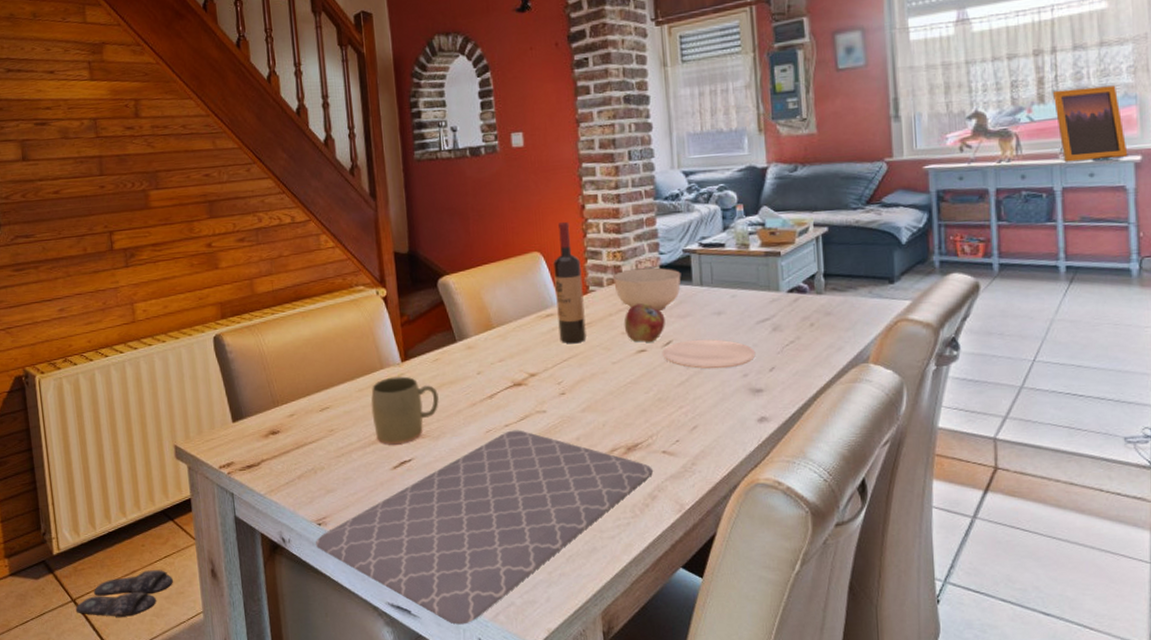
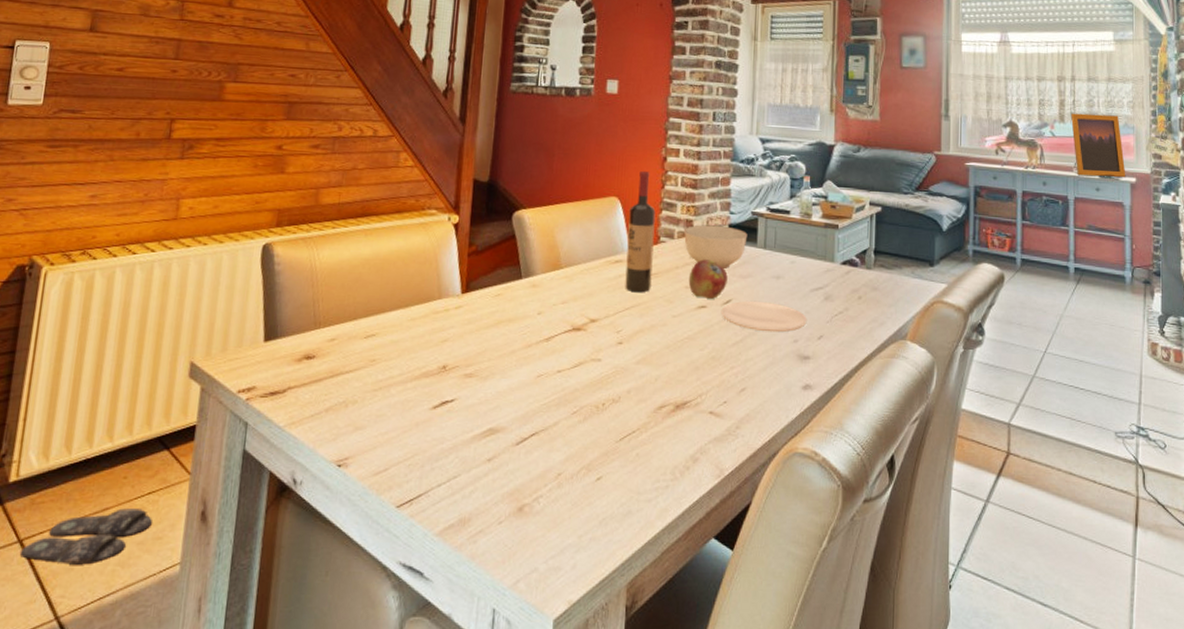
placemat: present [315,430,653,625] -> none [330,377,698,592]
mug: present [370,376,439,445] -> none [420,308,494,382]

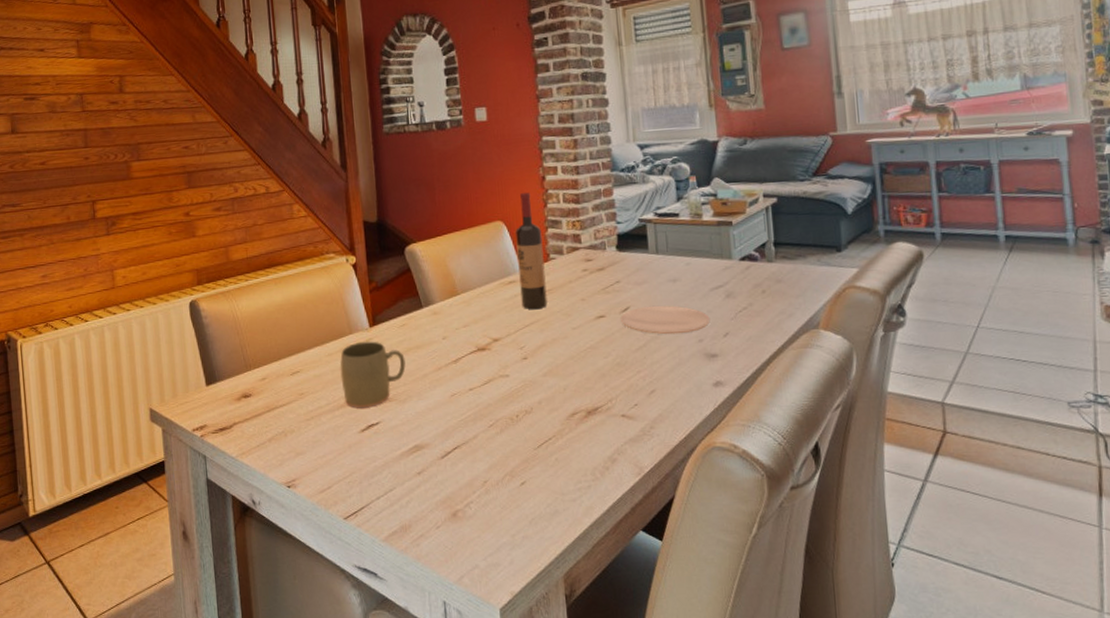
slippers: present [21,508,152,565] -> none [50,532,145,579]
mug: none [420,308,494,382] -> present [339,341,406,408]
bowl: present [683,225,748,269] -> none [571,236,638,278]
fruit: present [688,259,728,299] -> none [583,270,623,308]
picture frame: present [1071,113,1126,178] -> none [987,64,1060,137]

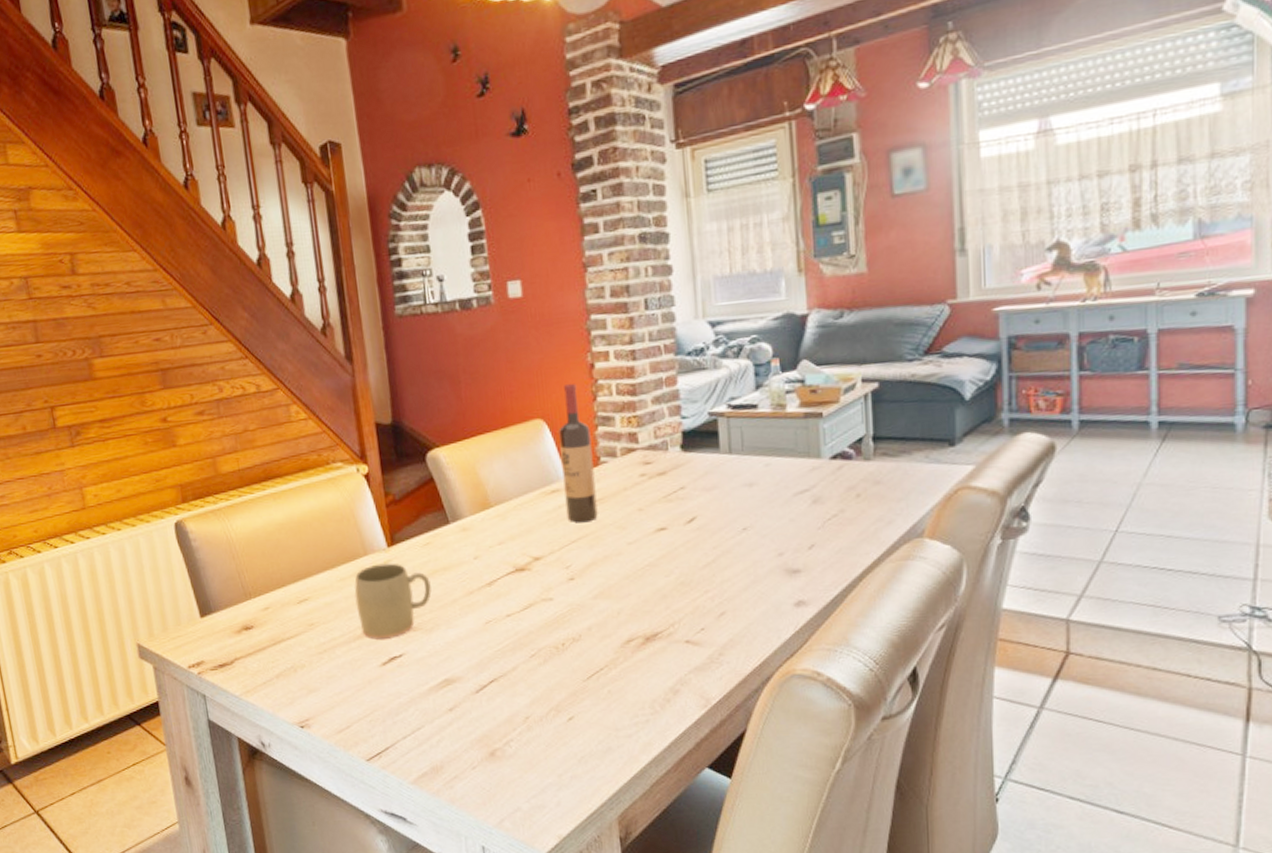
plate: present [620,305,710,335] -> none [684,514,793,549]

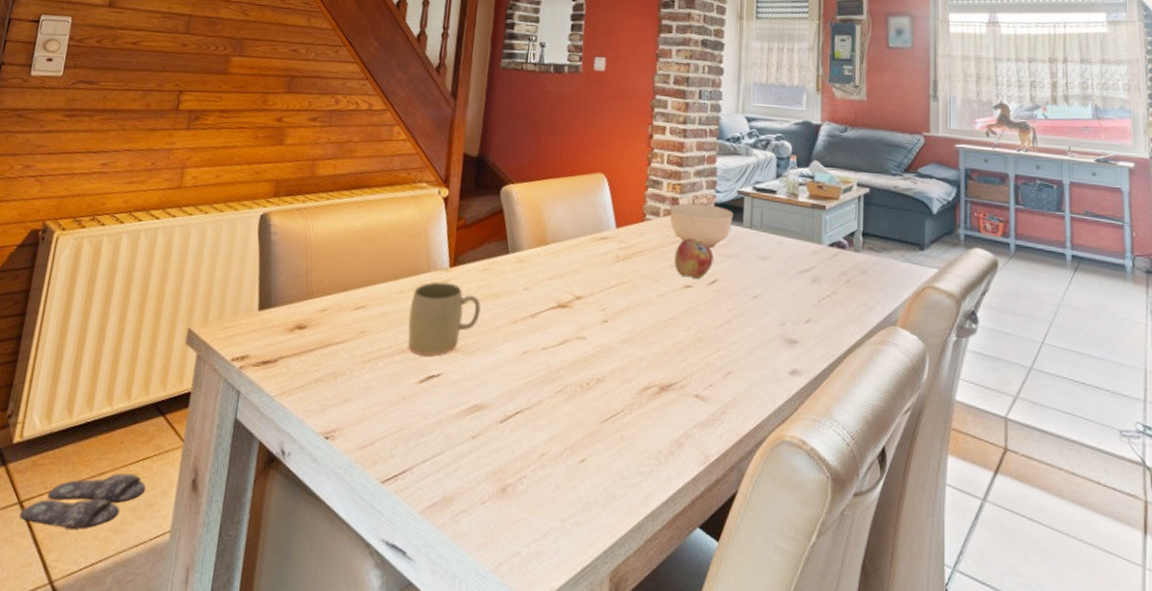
slippers: none [40,778,144,829] -> present [20,473,146,529]
wine bottle: present [559,383,598,522] -> none [610,147,642,270]
bowl: none [626,433,707,483] -> present [669,203,734,248]
fruit: none [640,475,689,520] -> present [674,238,713,279]

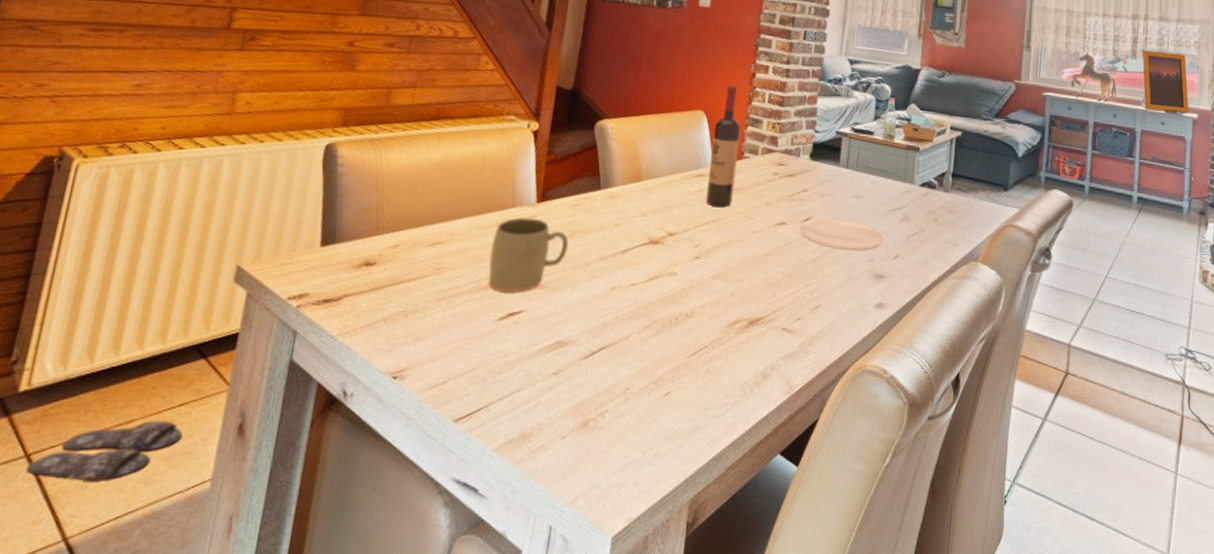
wine bottle: none [610,147,642,270] -> present [705,85,741,207]
bowl: present [669,203,734,248] -> none [767,142,831,186]
fruit: present [674,238,713,279] -> none [769,176,809,216]
plate: none [706,281,794,315] -> present [800,218,884,251]
picture frame: none [1064,95,1124,163] -> present [1142,50,1189,114]

